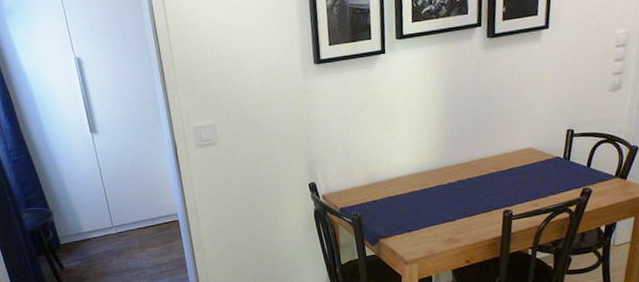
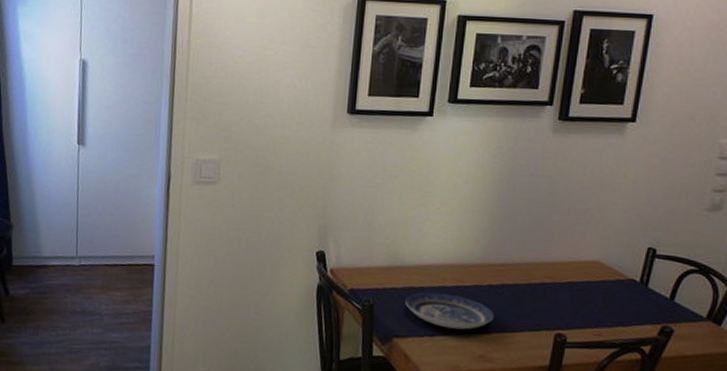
plate: none [385,196,456,224] -> present [405,292,495,330]

